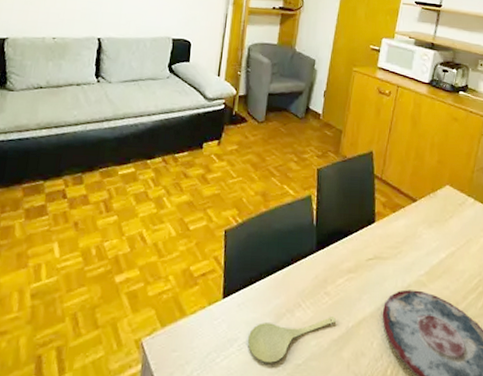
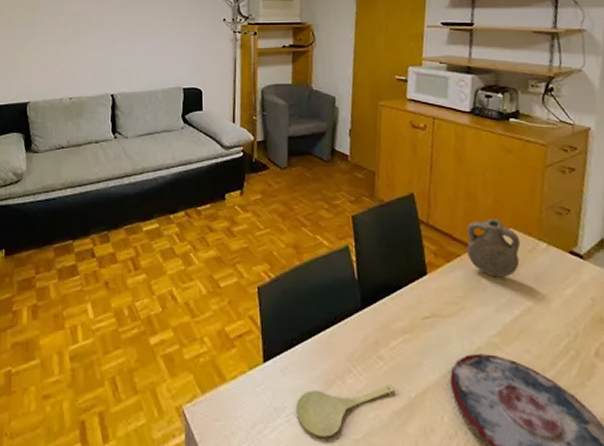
pilgrim flask: none [410,176,454,227] -> present [466,219,521,278]

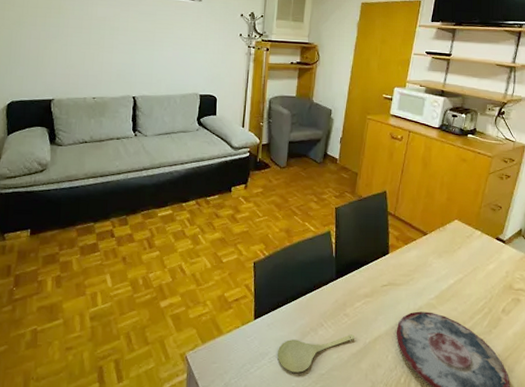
pilgrim flask: present [466,219,521,278] -> none [421,212,462,256]

